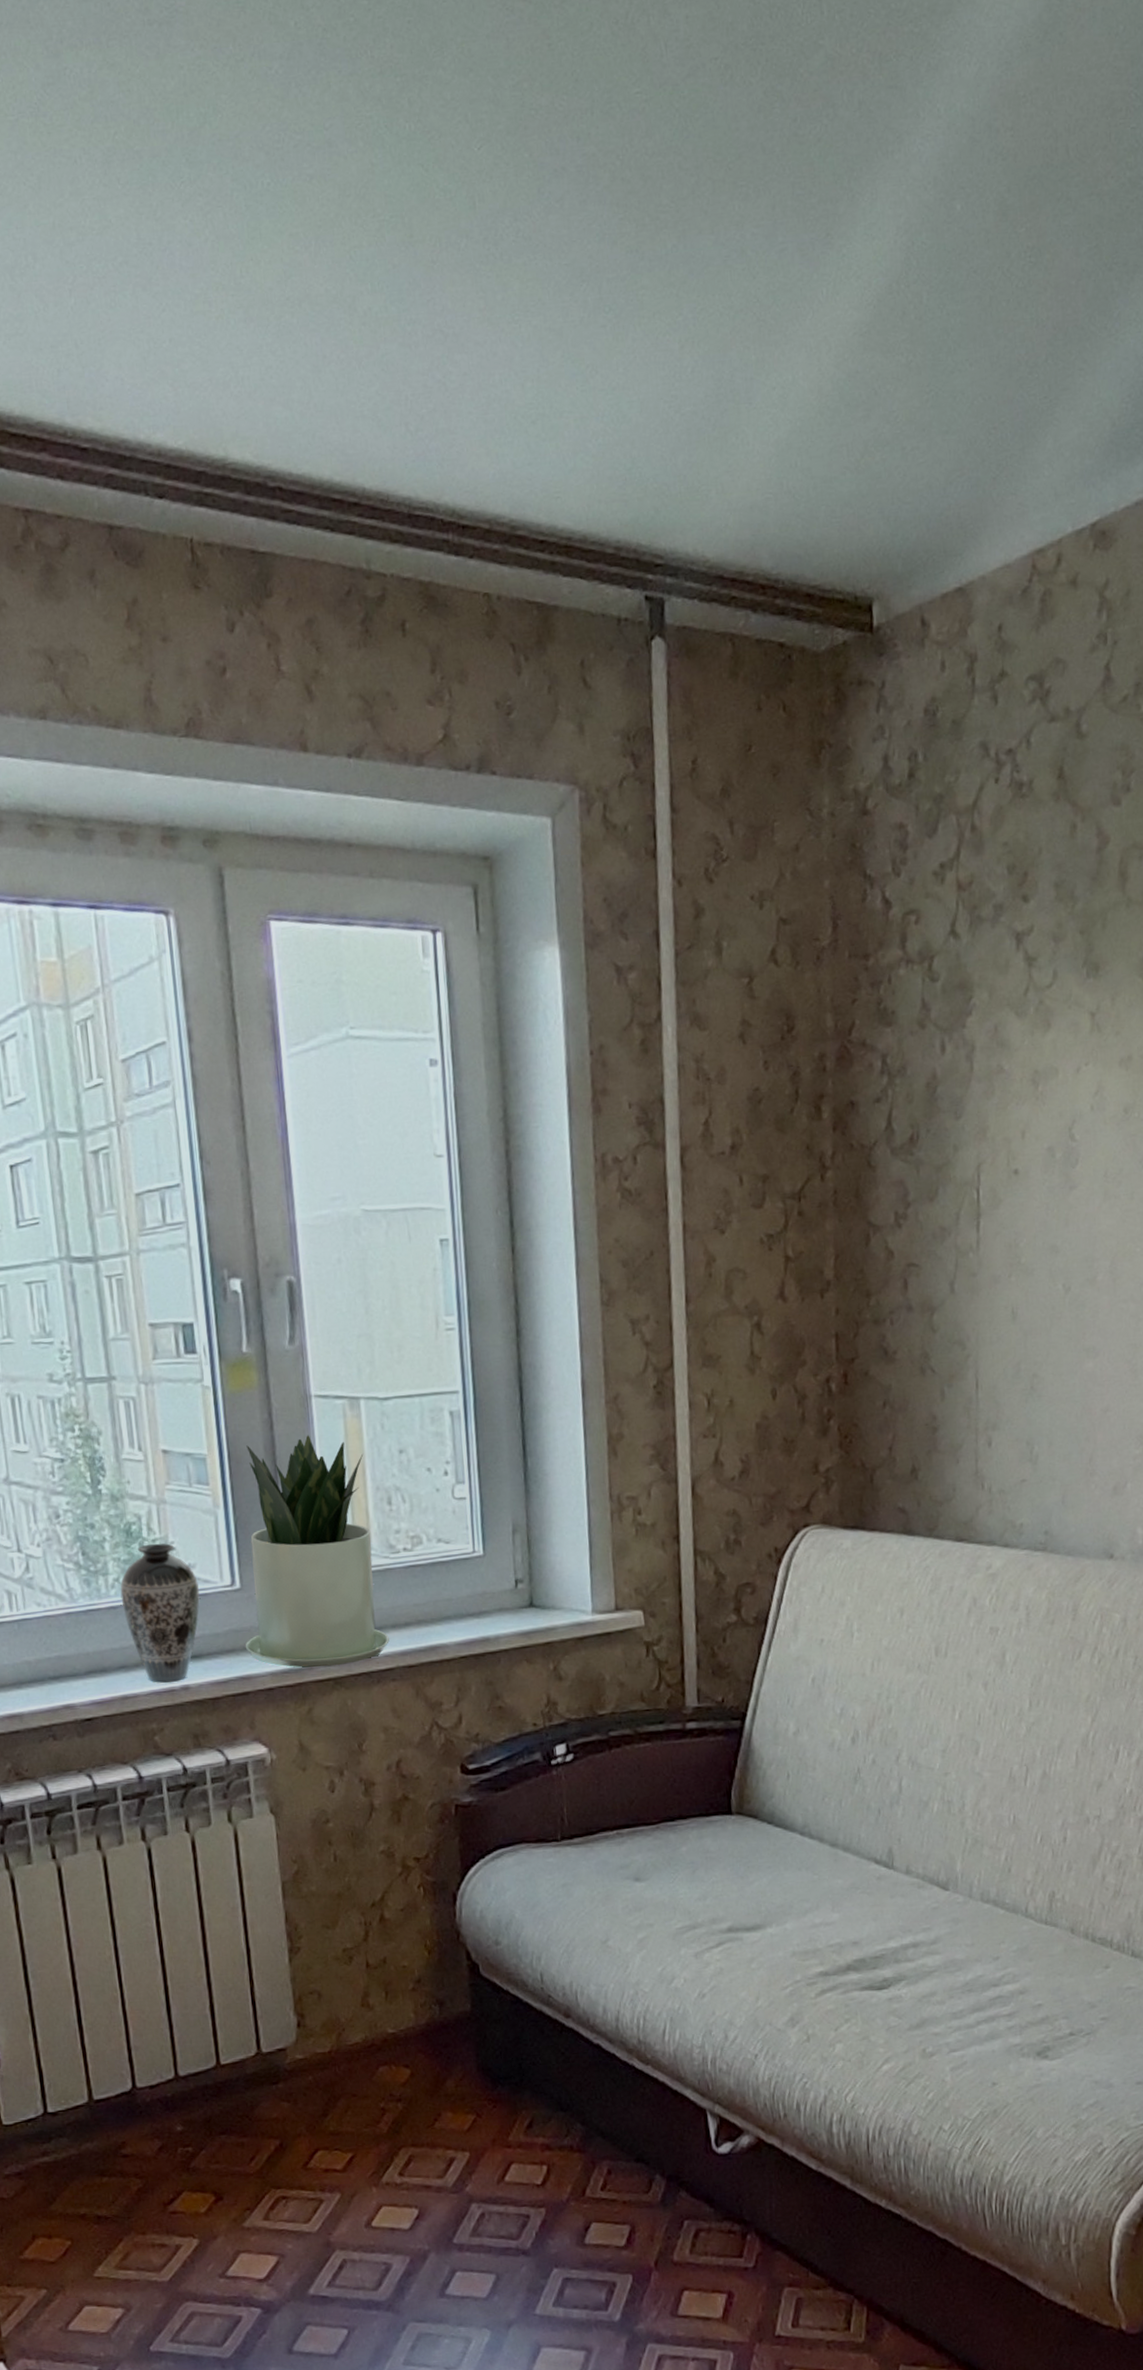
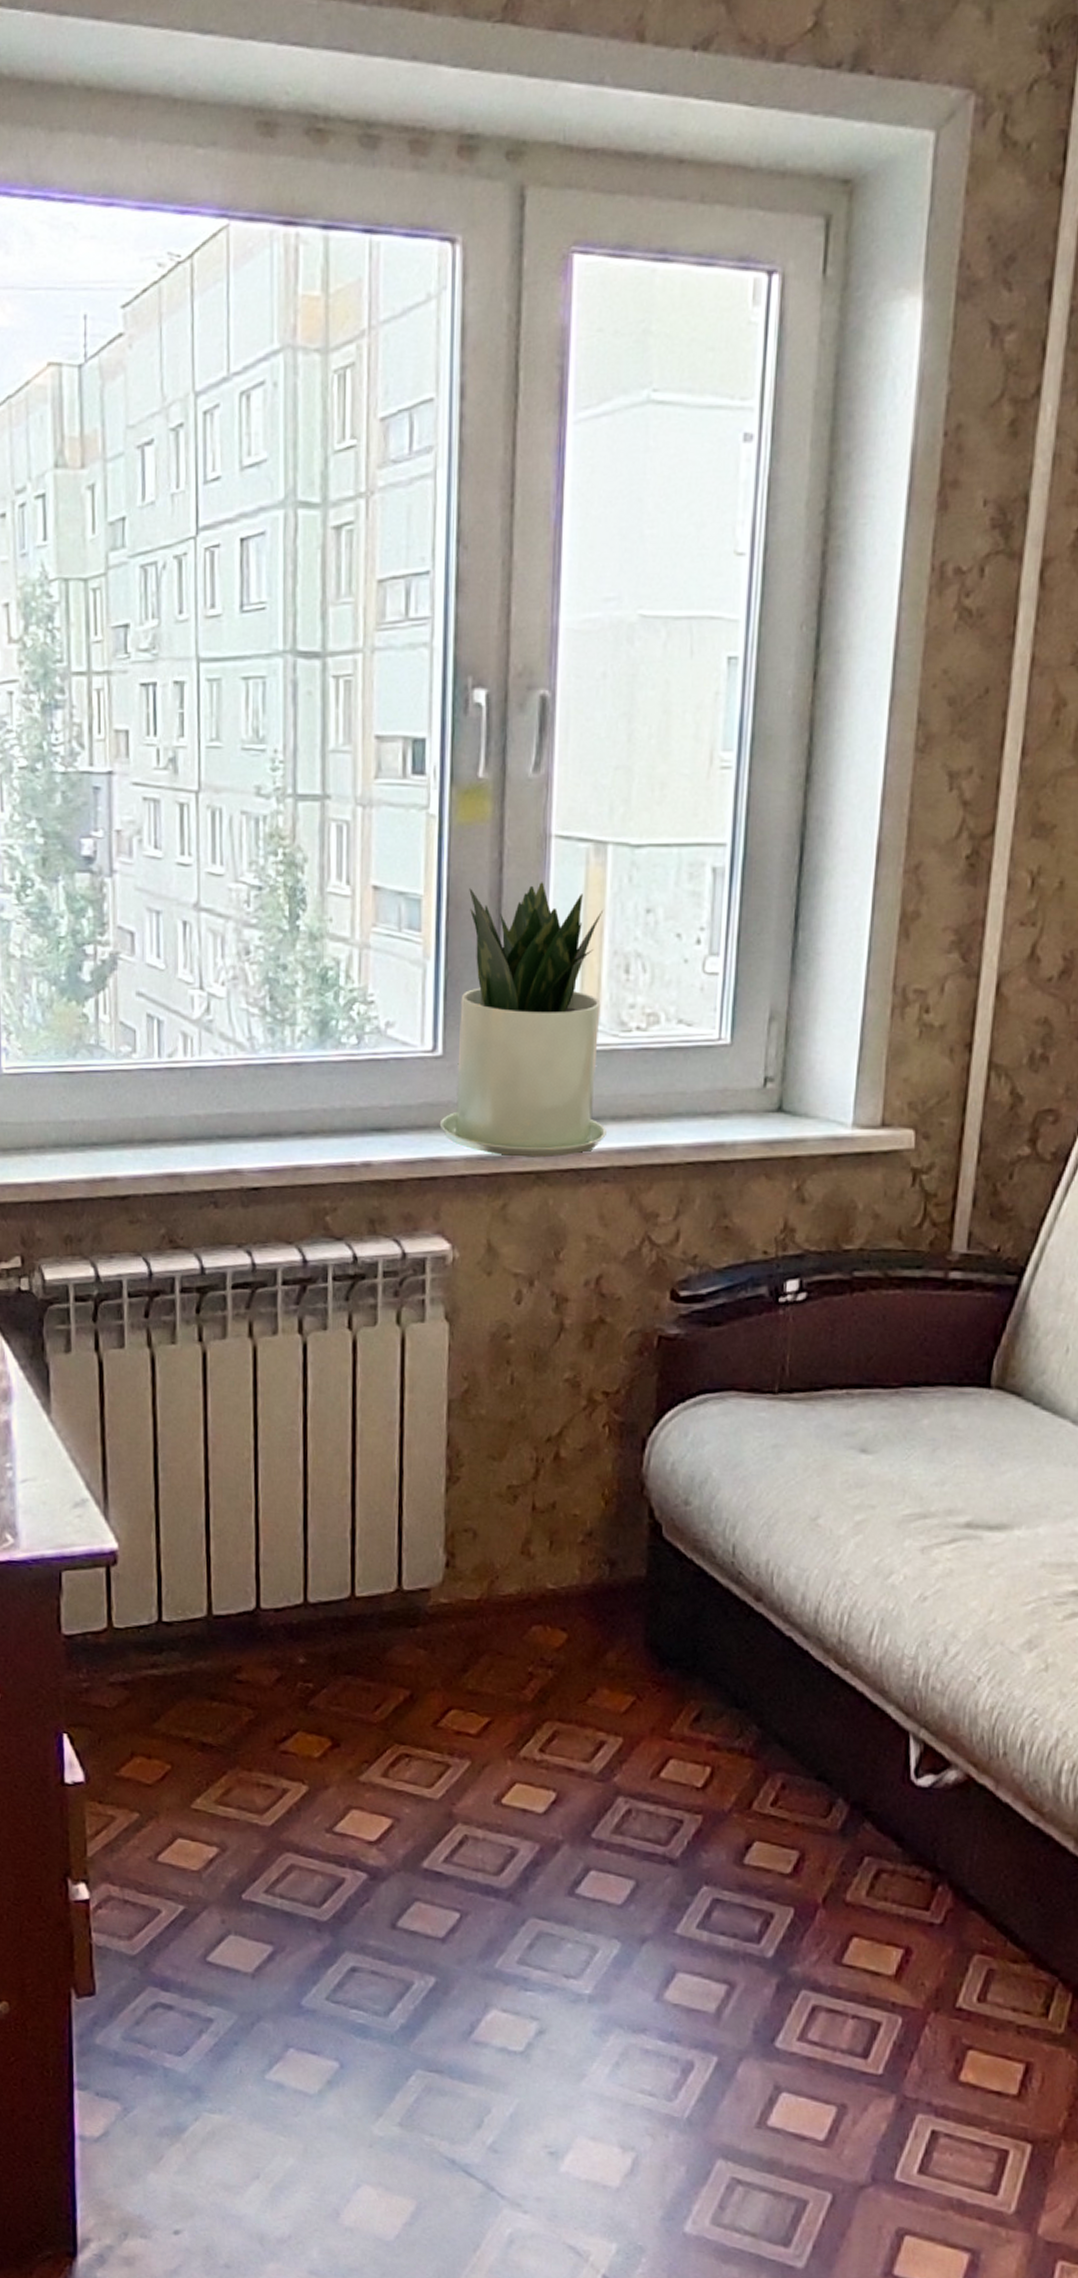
decorative vase: present [120,1543,200,1684] -> none [307,994,395,1157]

